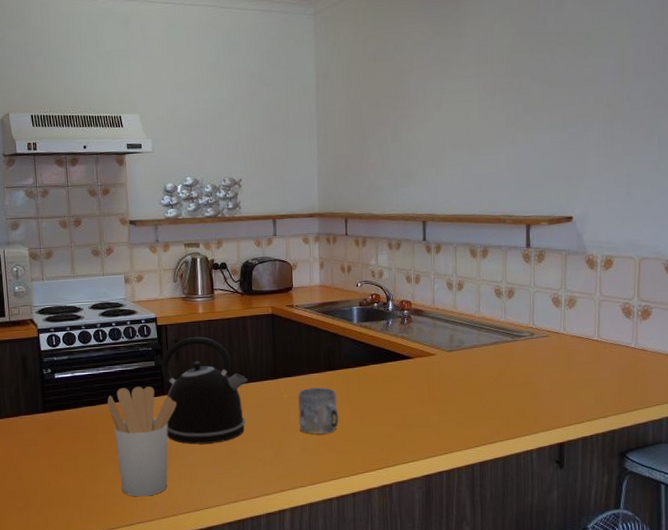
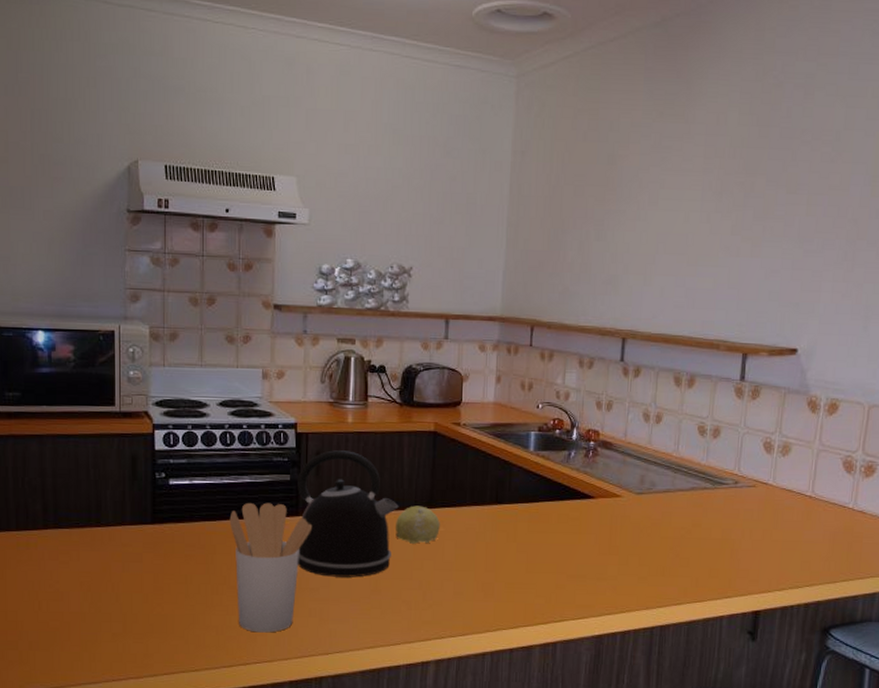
fruit: none [246,377,284,410] -> present [396,505,440,544]
mug: present [298,387,339,434] -> none [454,521,502,577]

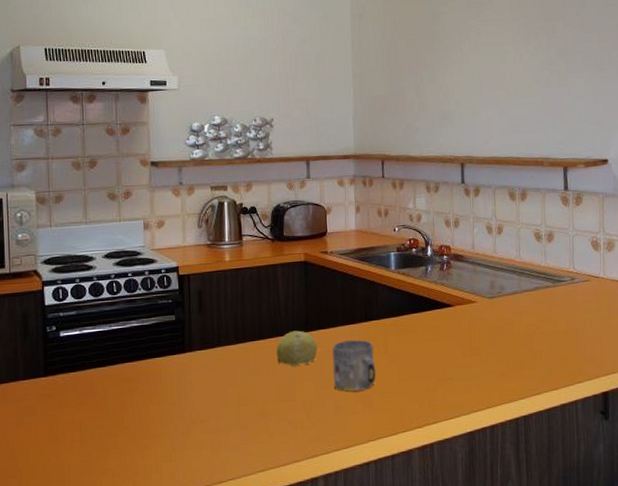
utensil holder: present [229,502,311,633] -> none [119,343,198,470]
kettle: present [298,450,399,578] -> none [182,287,278,407]
mug: none [454,521,502,577] -> present [332,339,376,392]

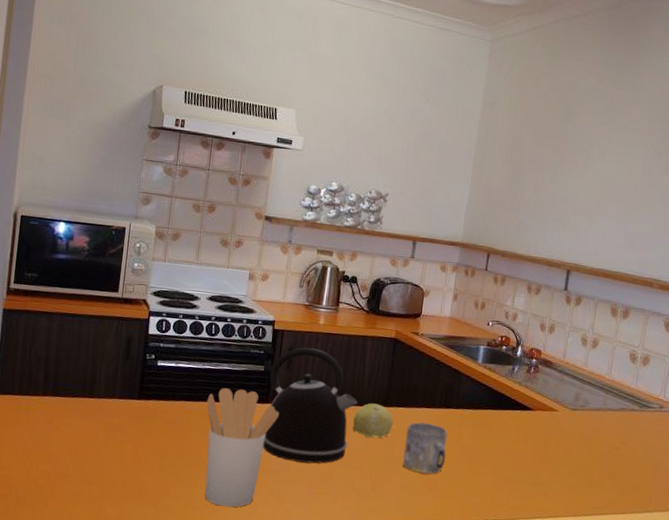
utensil holder: none [119,343,198,470] -> present [205,388,279,508]
kettle: none [182,287,278,407] -> present [263,347,358,464]

